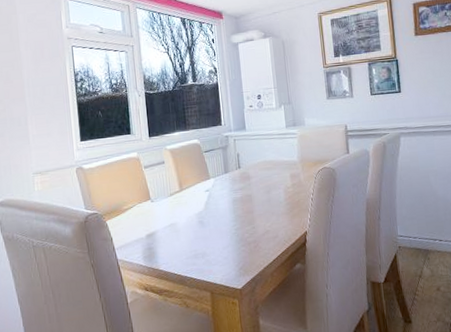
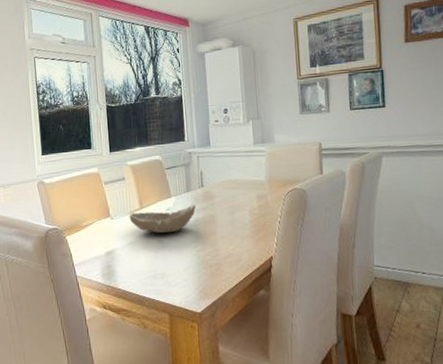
bowl: none [169,185,234,214] -> present [129,204,196,234]

